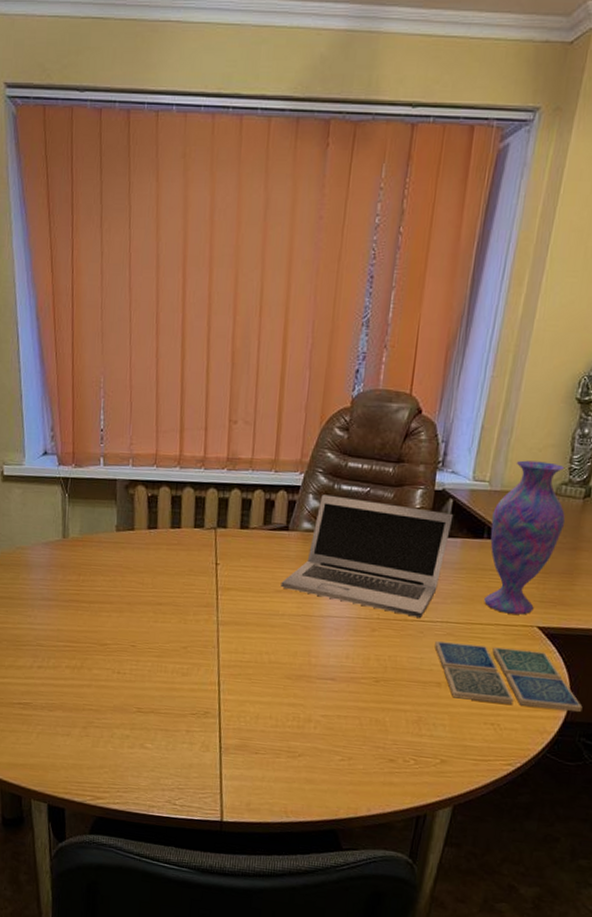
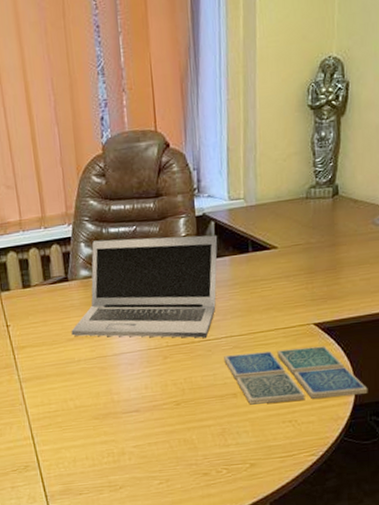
vase: present [484,460,566,615] -> none [253,169,320,318]

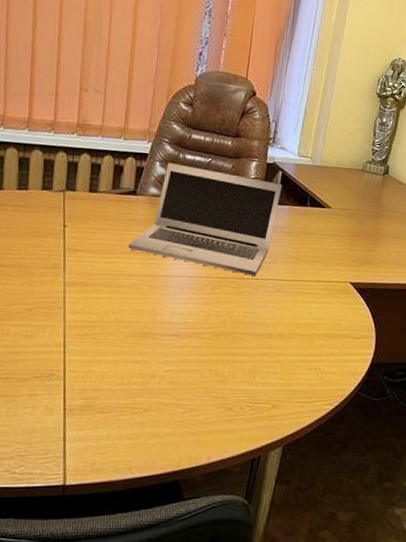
drink coaster: present [224,346,368,405] -> none [267,297,385,354]

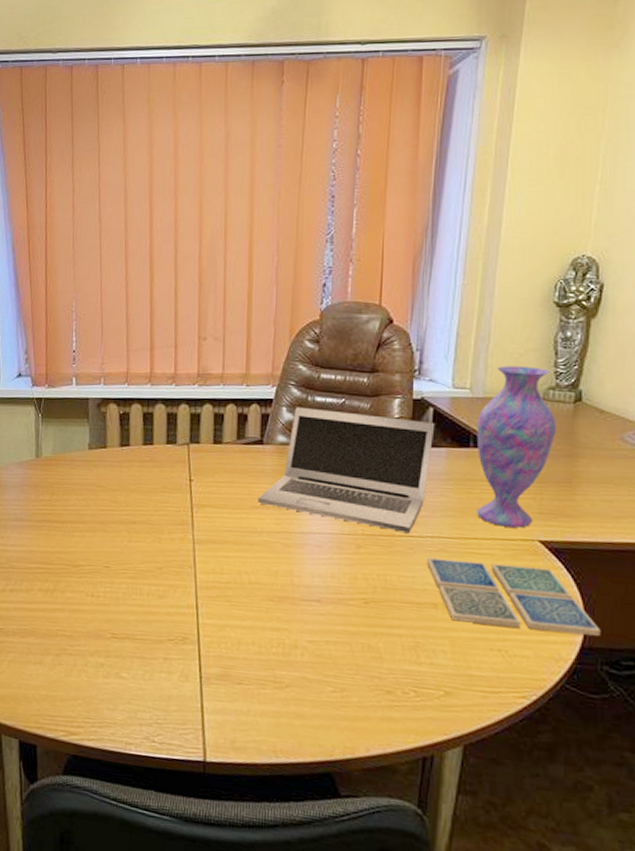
drink coaster: none [267,297,385,354] -> present [427,558,601,636]
vase: none [308,141,370,273] -> present [476,366,557,528]

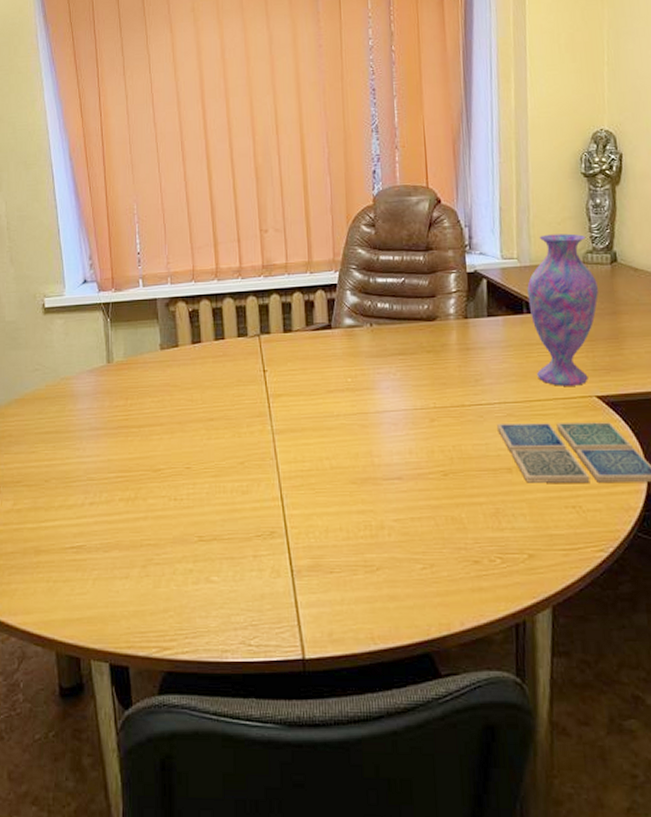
laptop: present [257,407,435,533] -> none [331,289,490,402]

